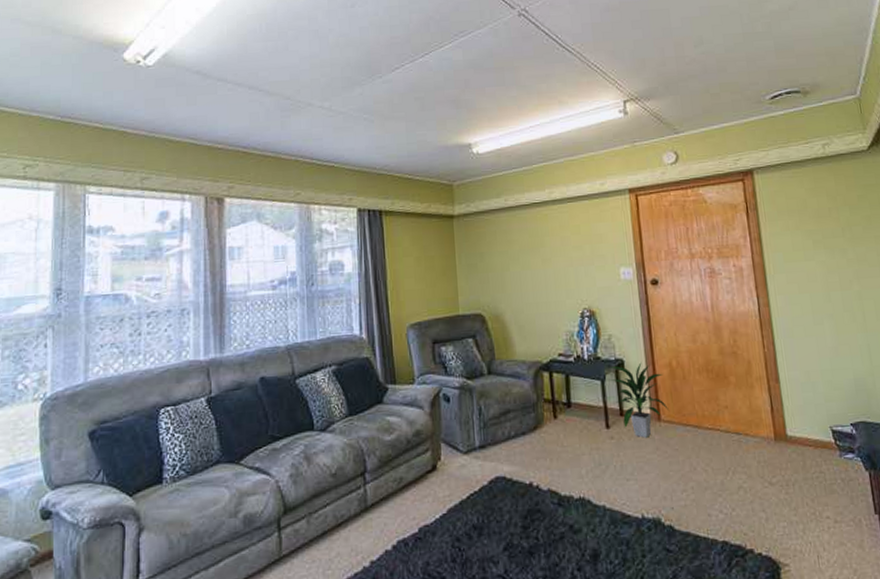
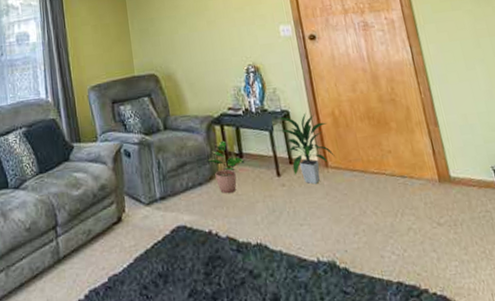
potted plant: none [528,388,572,445] -> present [203,140,244,194]

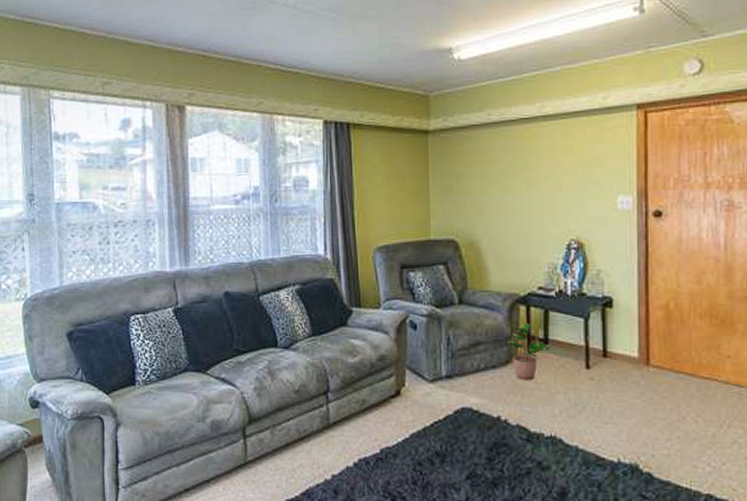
indoor plant: present [277,112,335,185] -> none [594,301,660,382]

